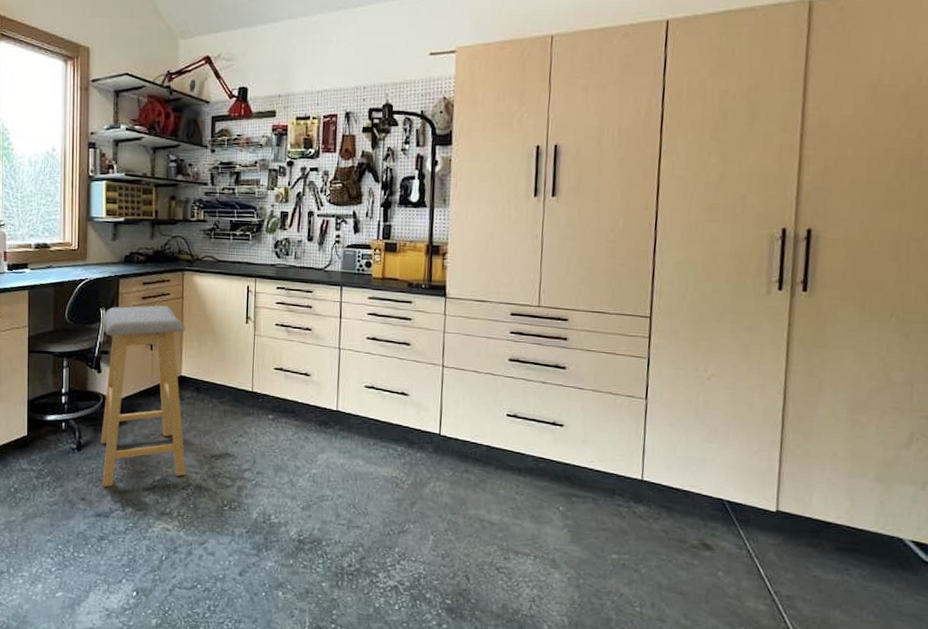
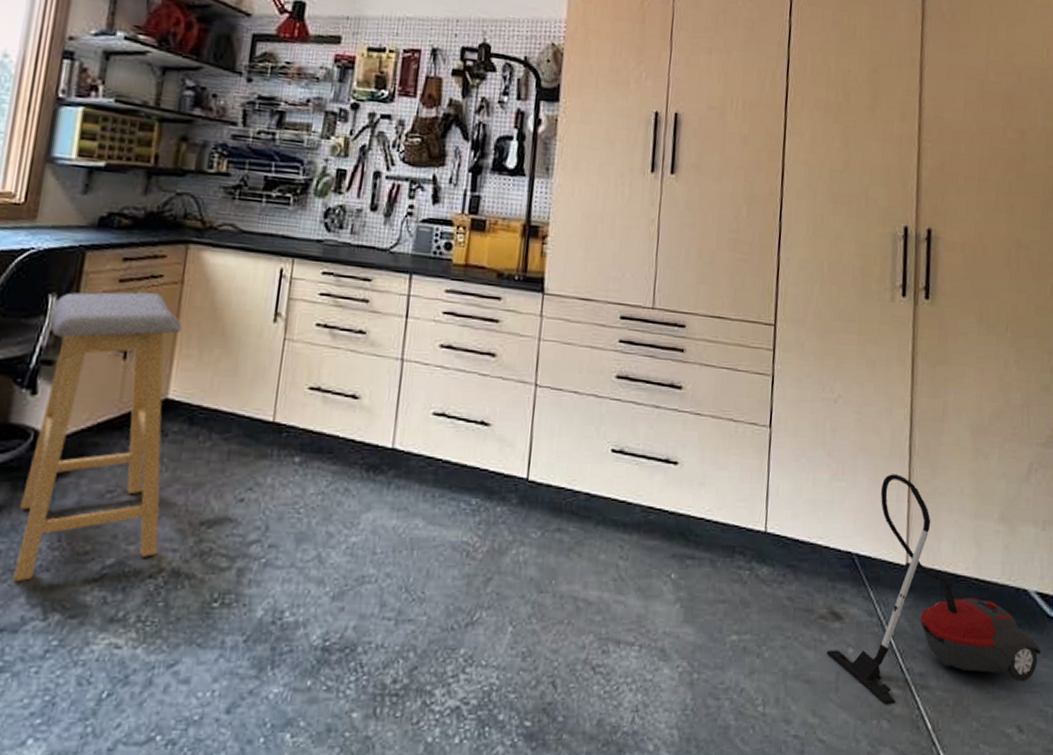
vacuum cleaner: none [697,438,915,617] -> present [826,474,1042,705]

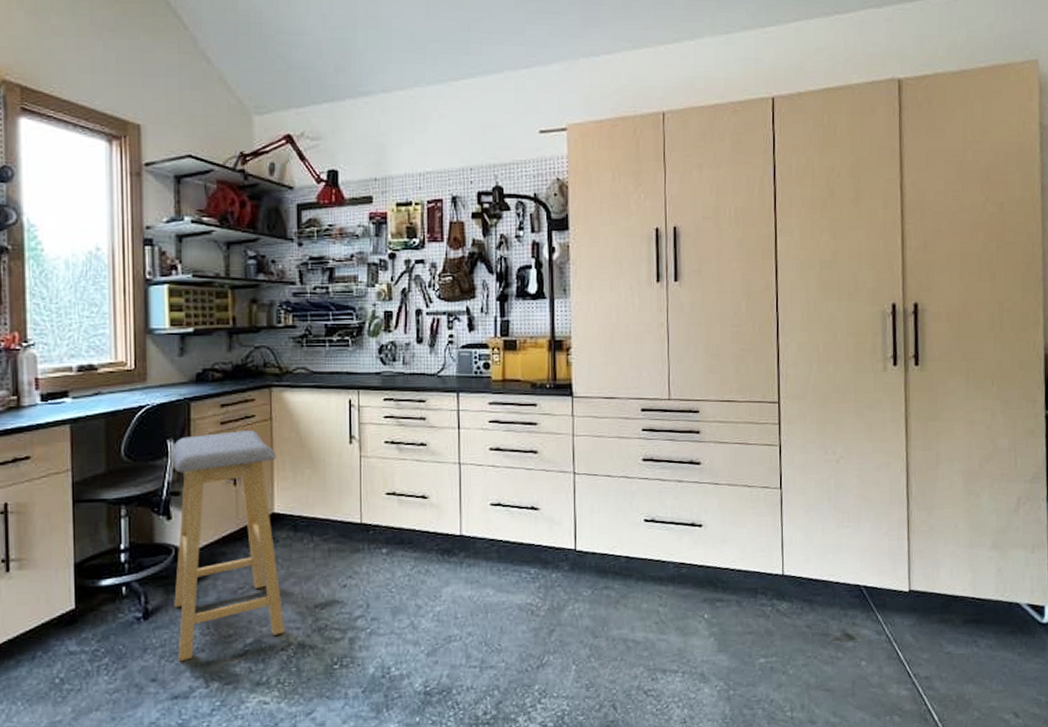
vacuum cleaner: present [826,474,1042,705] -> none [842,518,1034,704]

